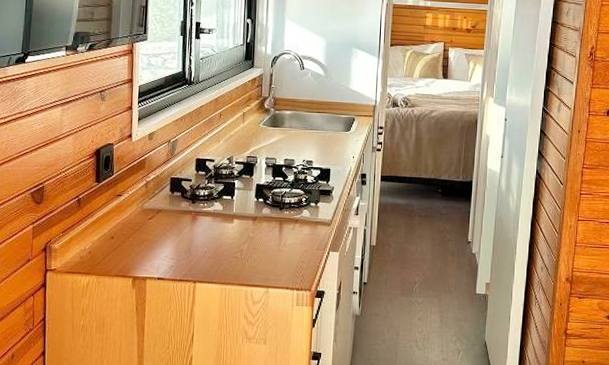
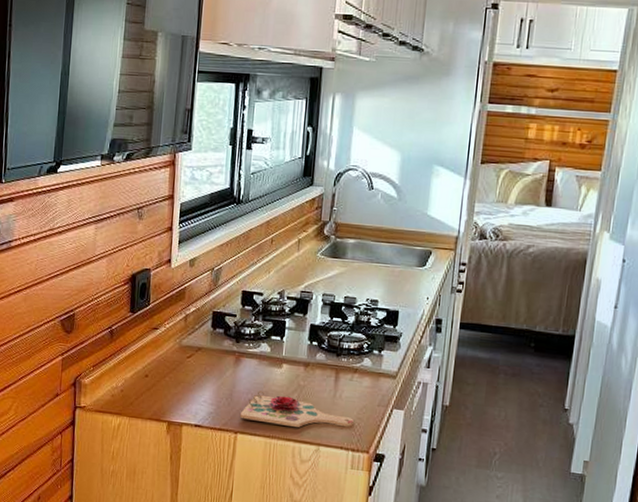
cutting board: none [197,244,297,273] -> present [239,390,354,427]

